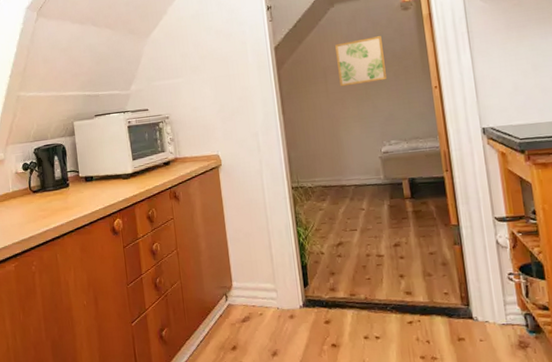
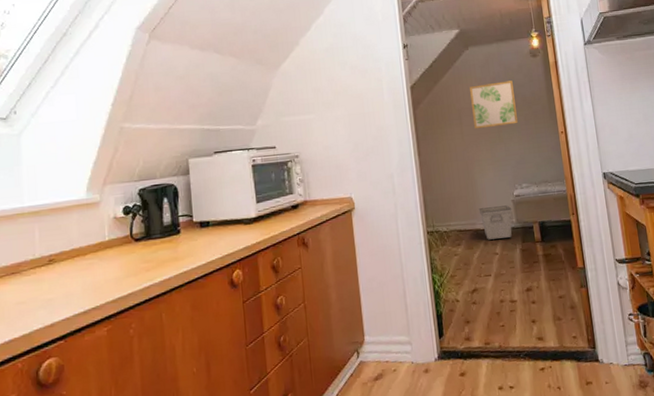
storage bin: none [344,162,380,196] -> present [478,205,512,240]

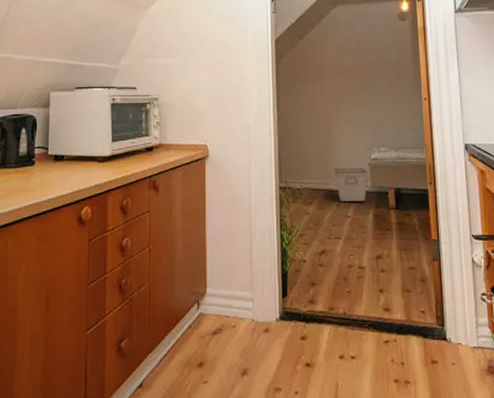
wall art: present [470,80,518,129] -> none [335,42,381,88]

